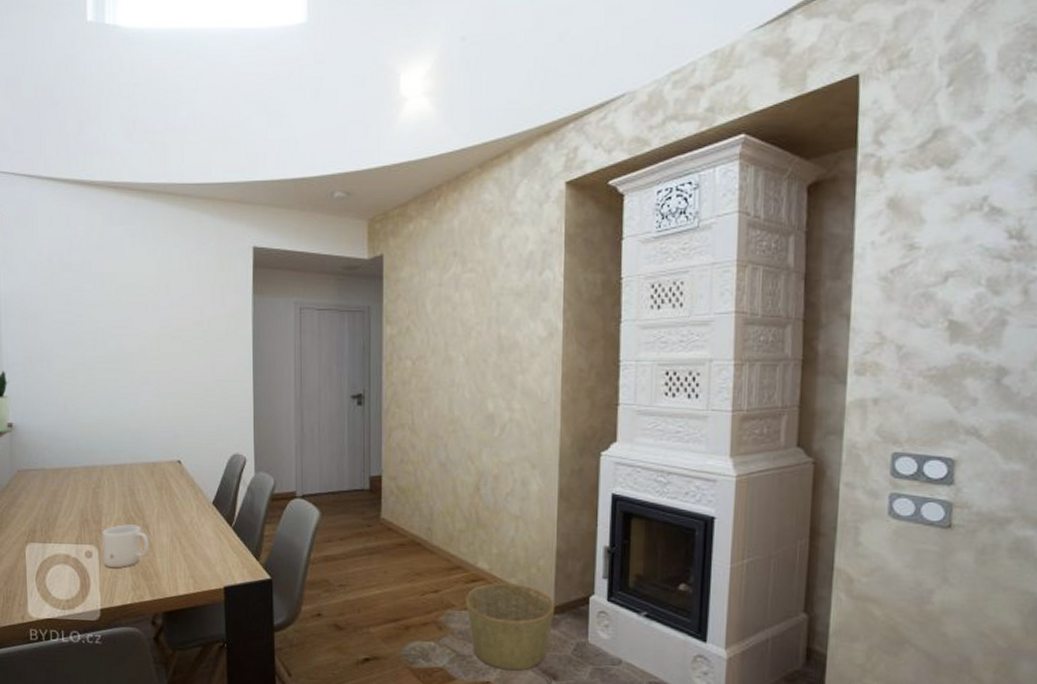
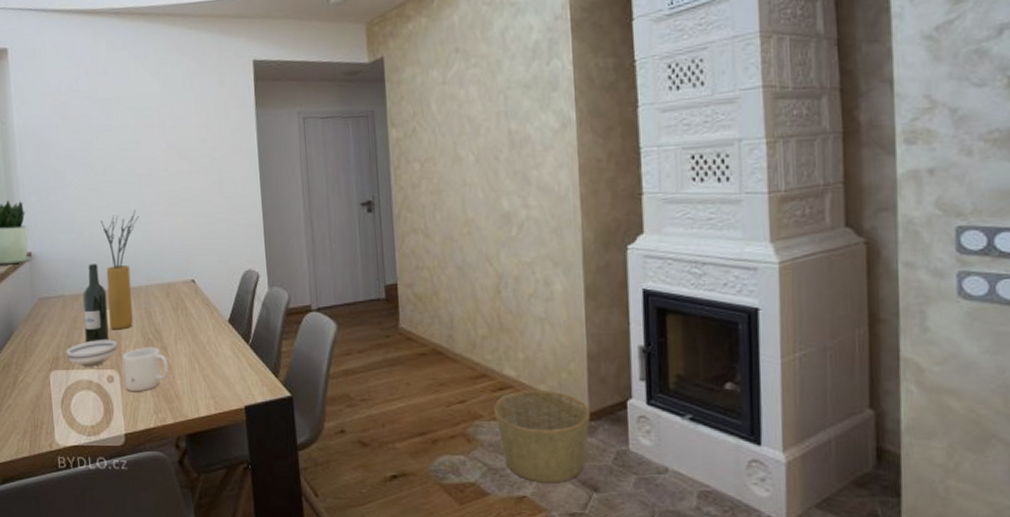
bowl: none [44,515,98,541] -> present [66,340,118,367]
wine bottle: none [64,439,90,517] -> present [82,264,109,343]
vase: none [87,387,128,506] -> present [100,209,140,330]

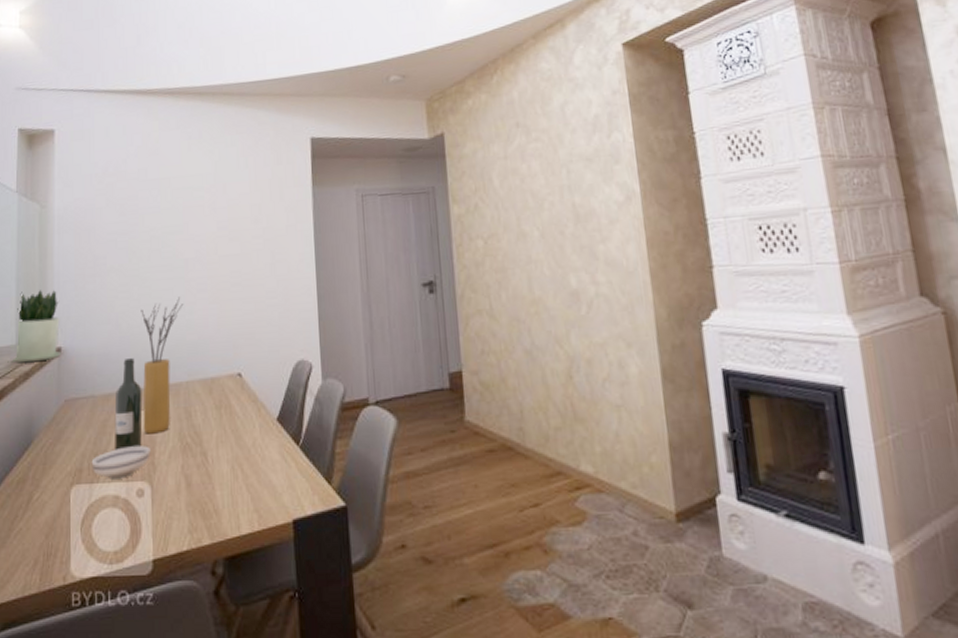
mug: present [122,347,169,392] -> none [155,453,208,508]
basket: present [494,390,591,483] -> none [571,488,678,601]

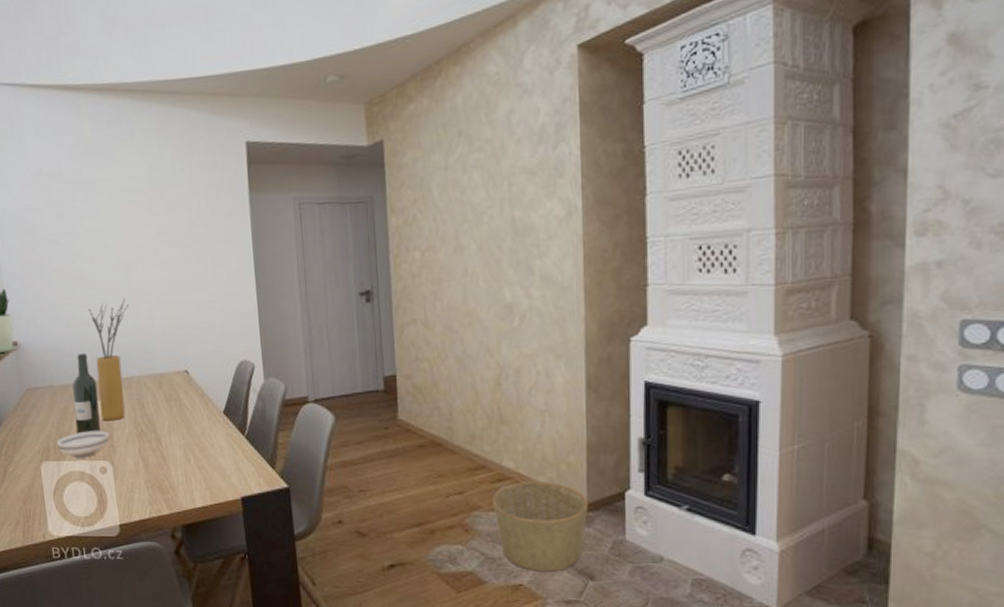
basket: none [571,488,678,601] -> present [492,481,588,572]

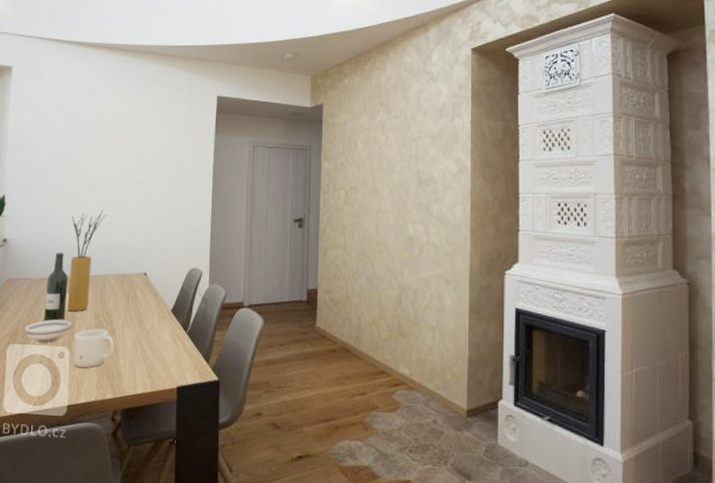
mug: none [114,438,163,483] -> present [73,329,115,368]
basket: present [492,481,588,572] -> none [389,387,468,471]

